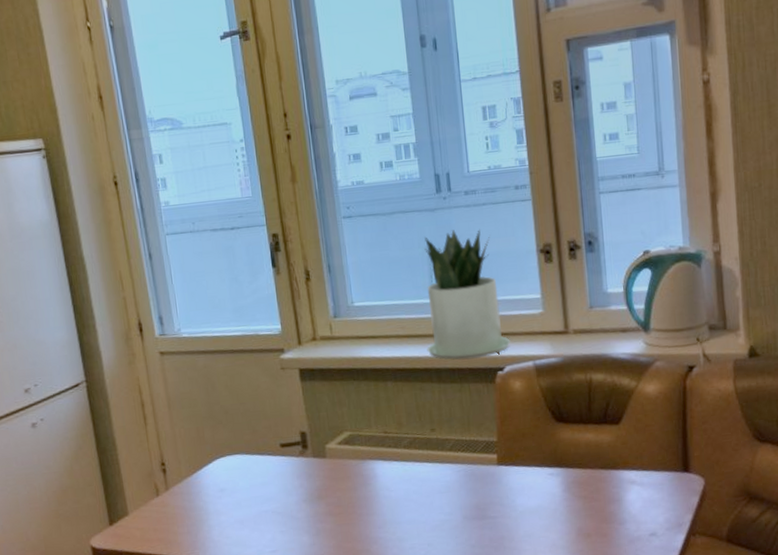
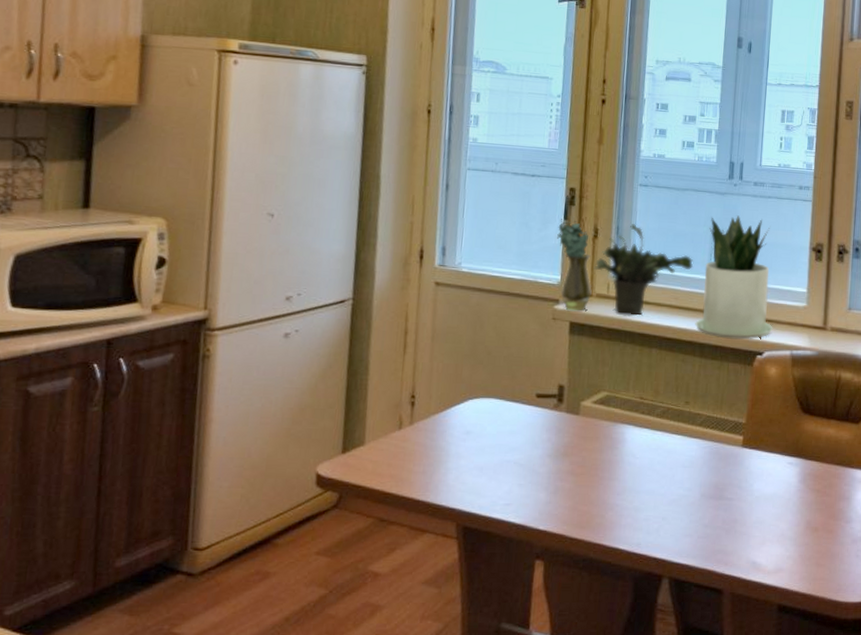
vase: none [268,267,316,358] -> present [557,219,592,311]
potted plant: none [312,259,415,355] -> present [594,224,694,317]

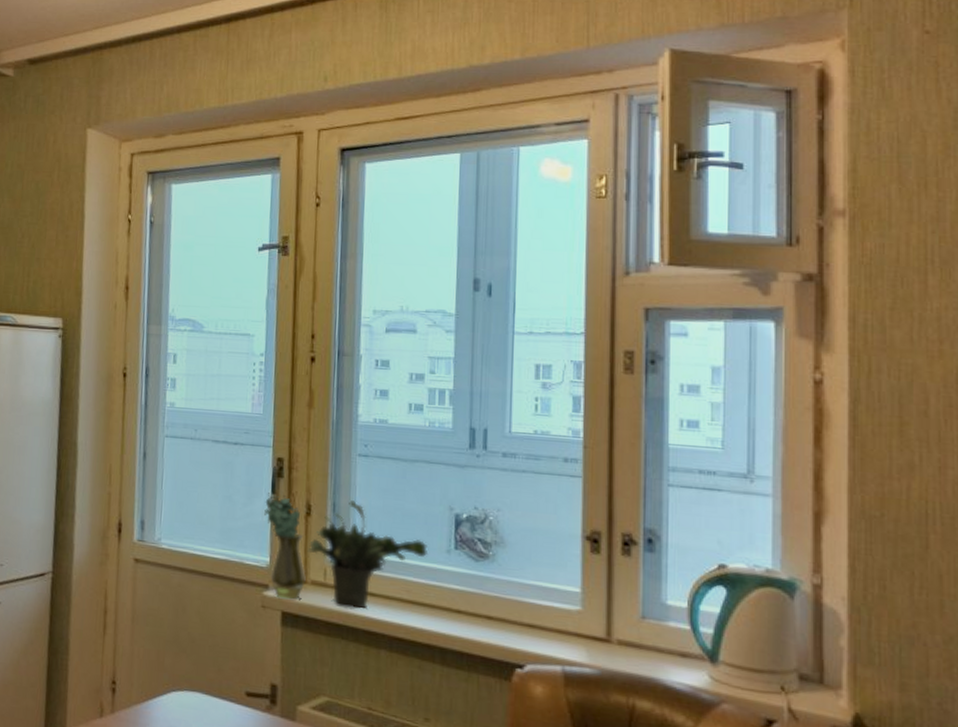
planter: present [695,215,773,340] -> none [433,493,536,648]

